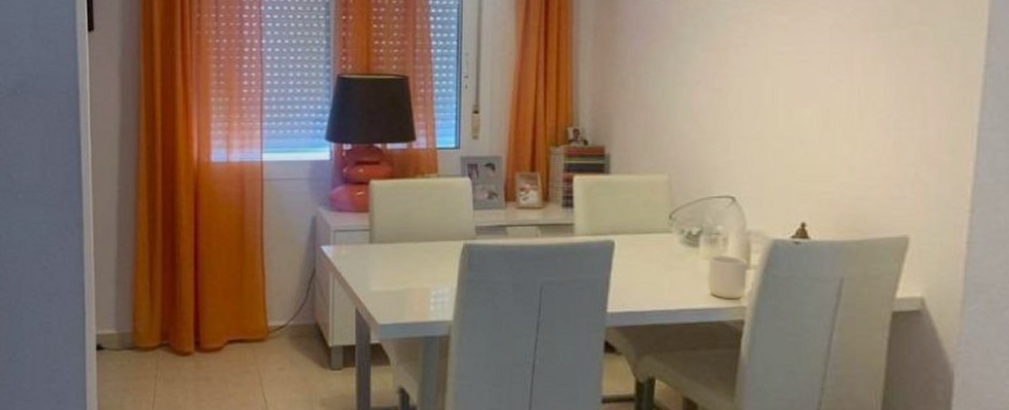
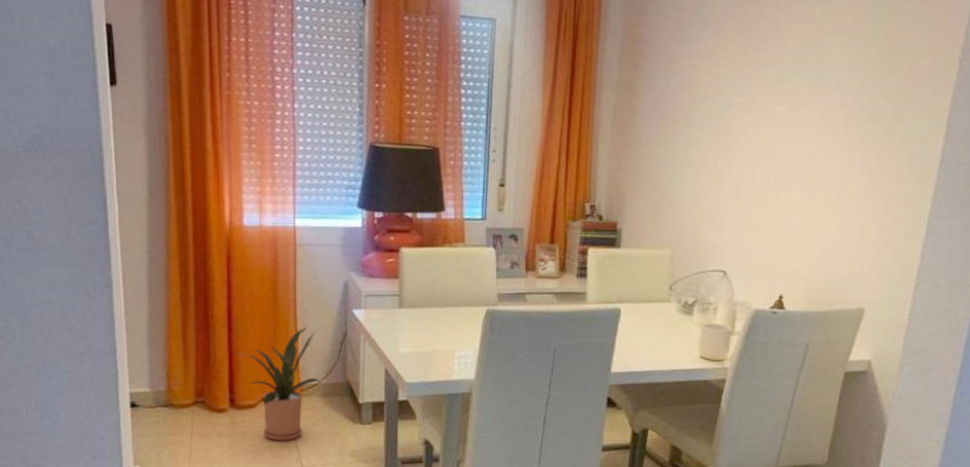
house plant: none [202,264,289,388] -> present [236,326,321,442]

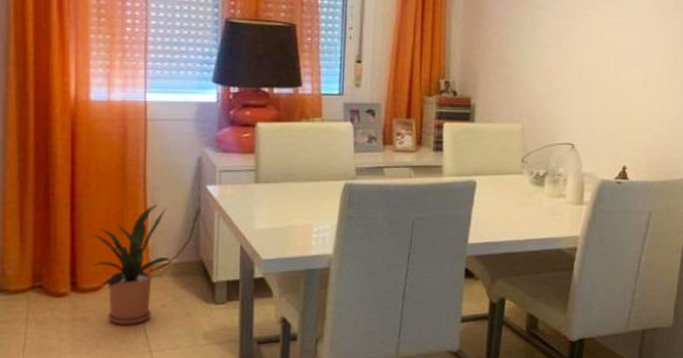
mug: present [698,323,732,361] -> none [550,194,581,230]

